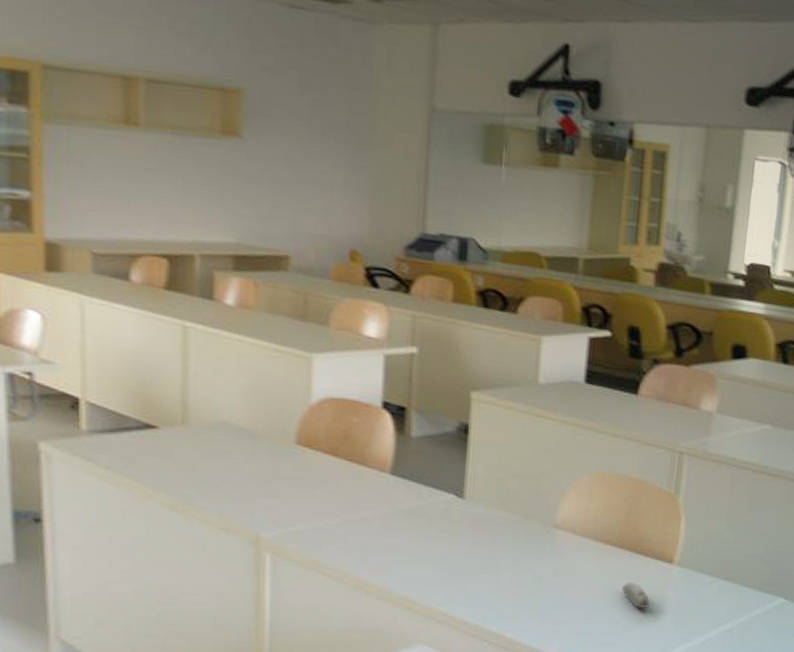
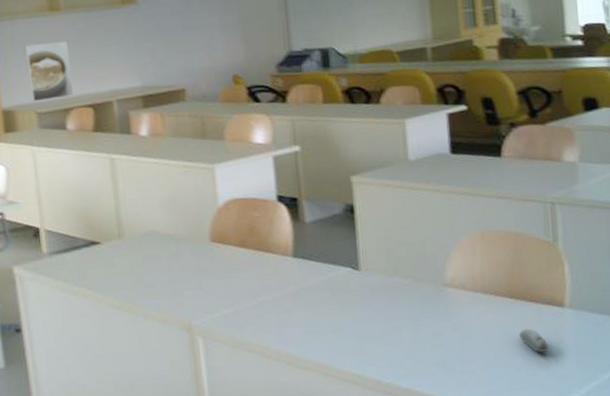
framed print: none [85,163,145,240] -> present [25,40,74,102]

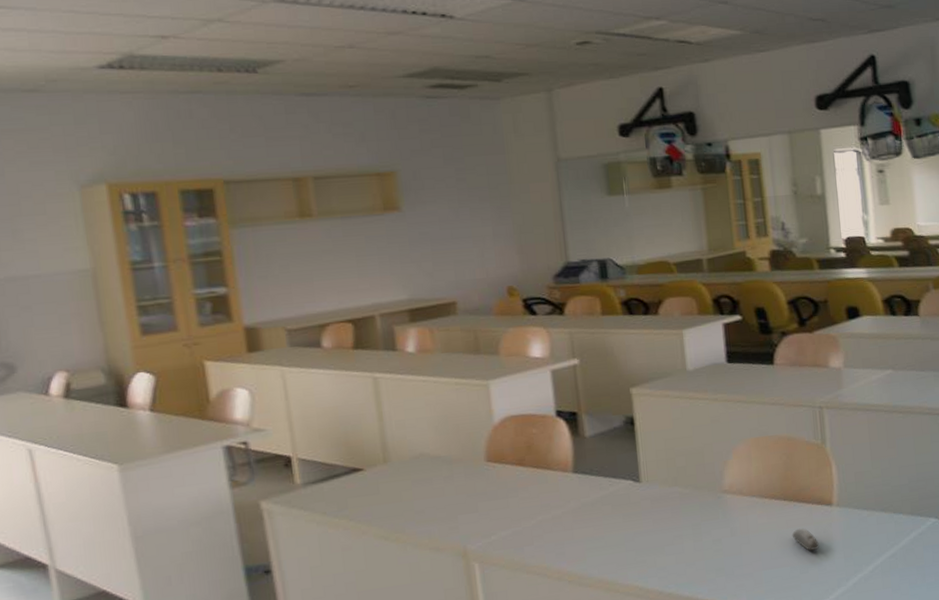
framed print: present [25,40,74,102] -> none [271,250,330,318]

